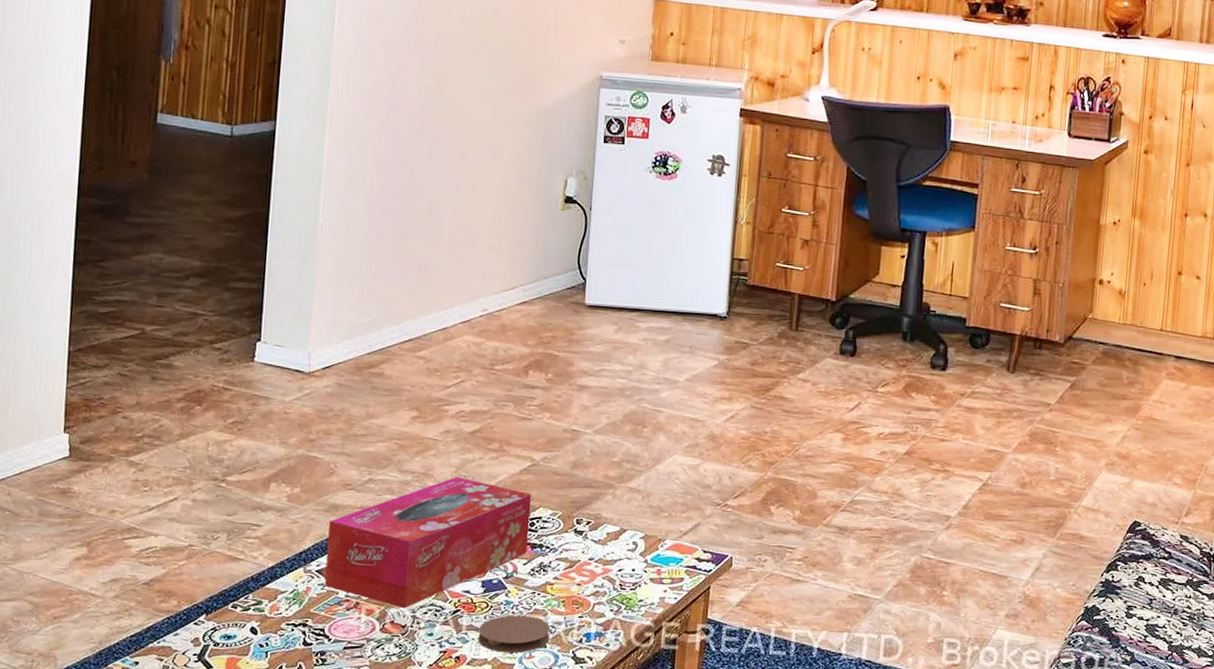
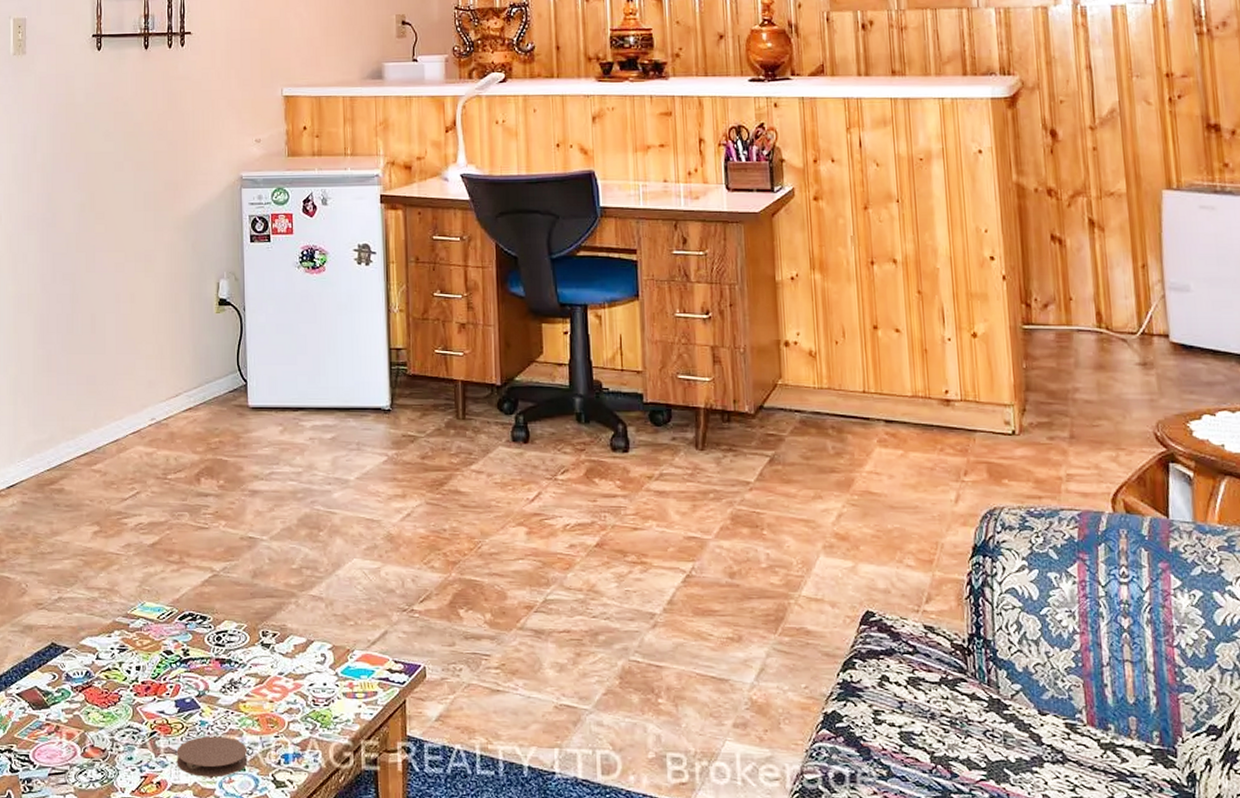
tissue box: present [324,476,532,609] -> none [25,591,217,732]

